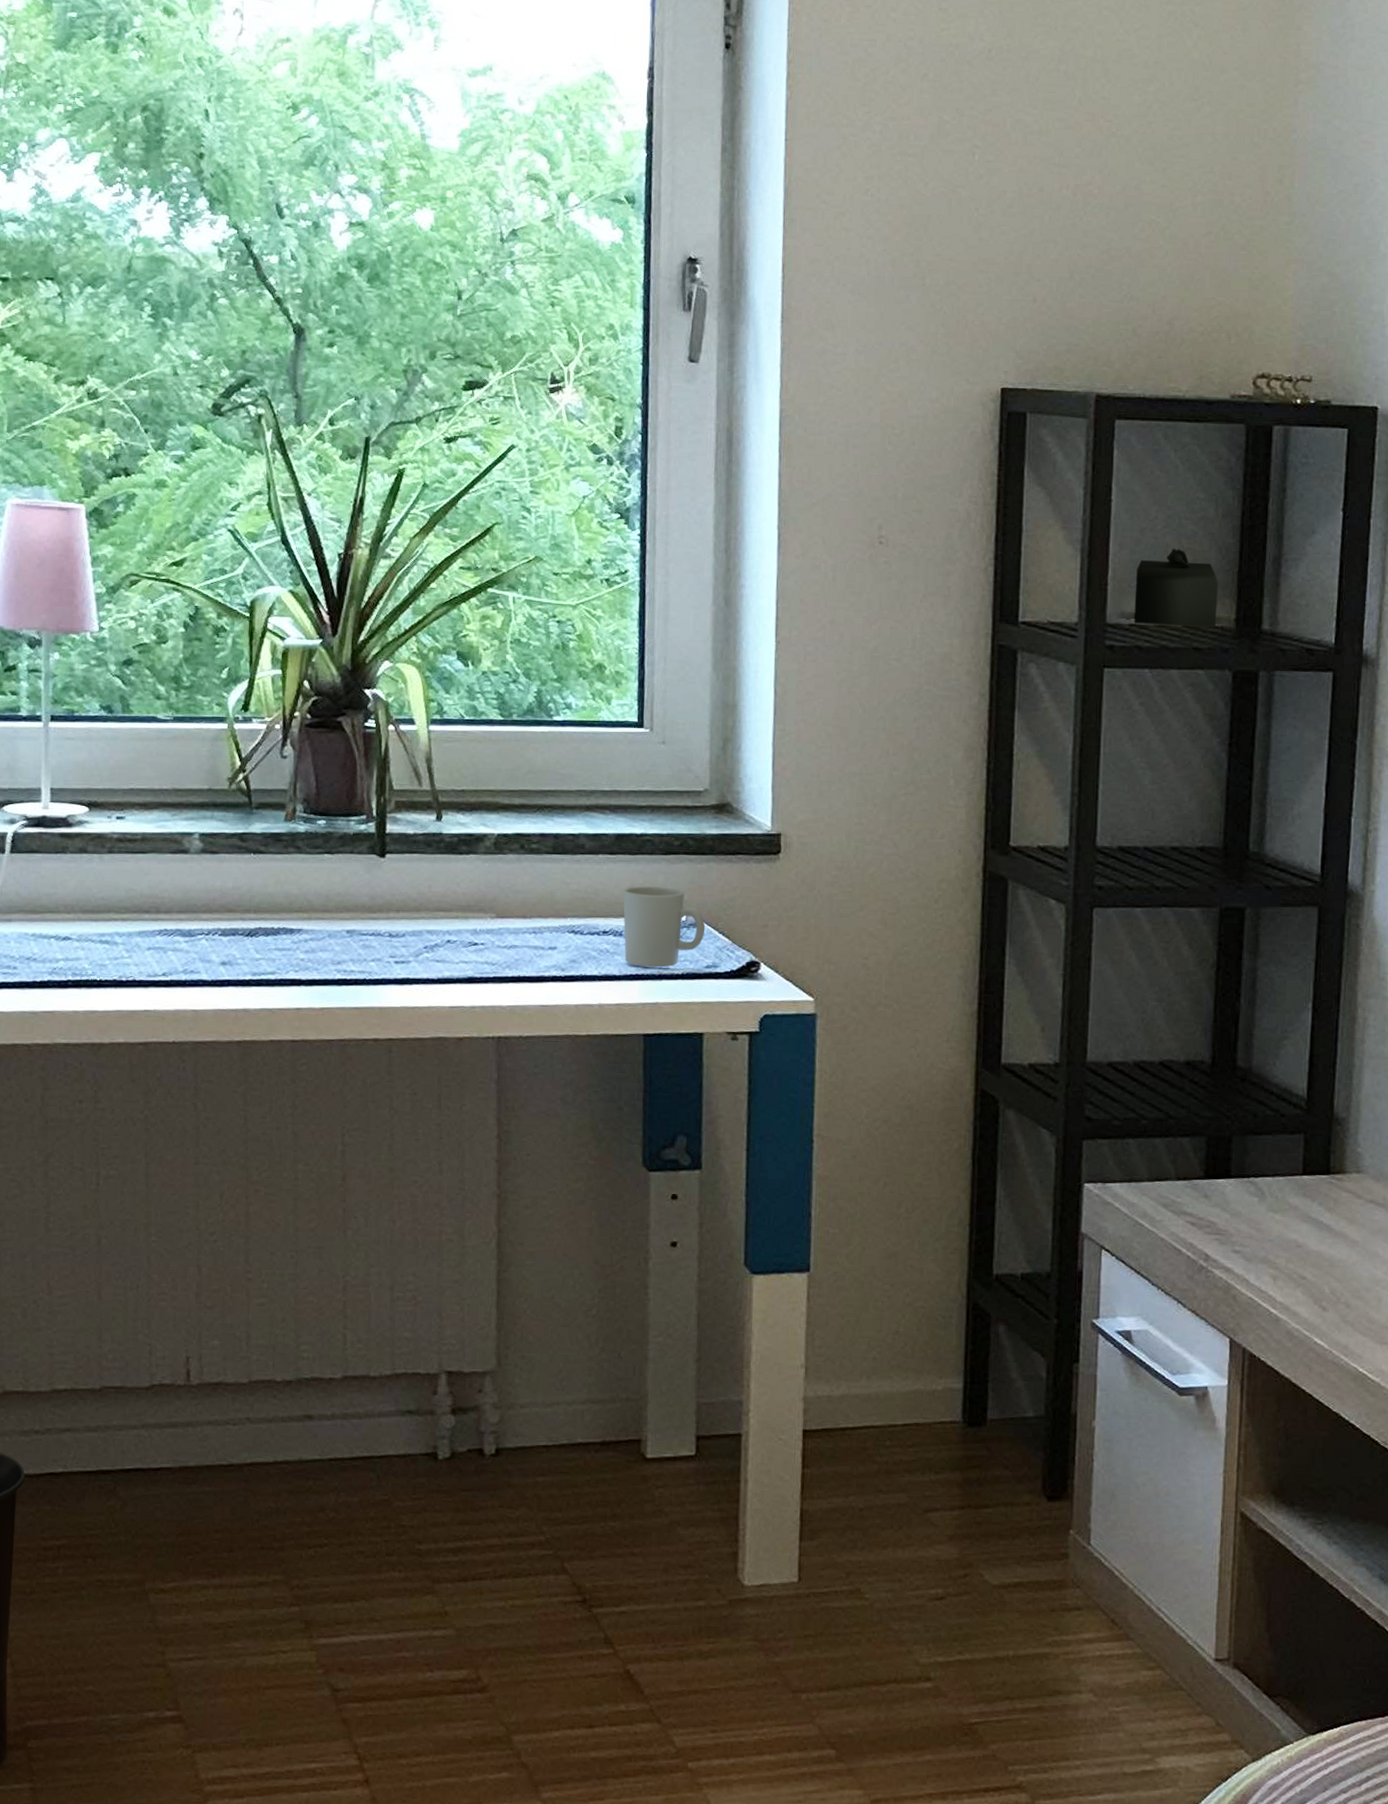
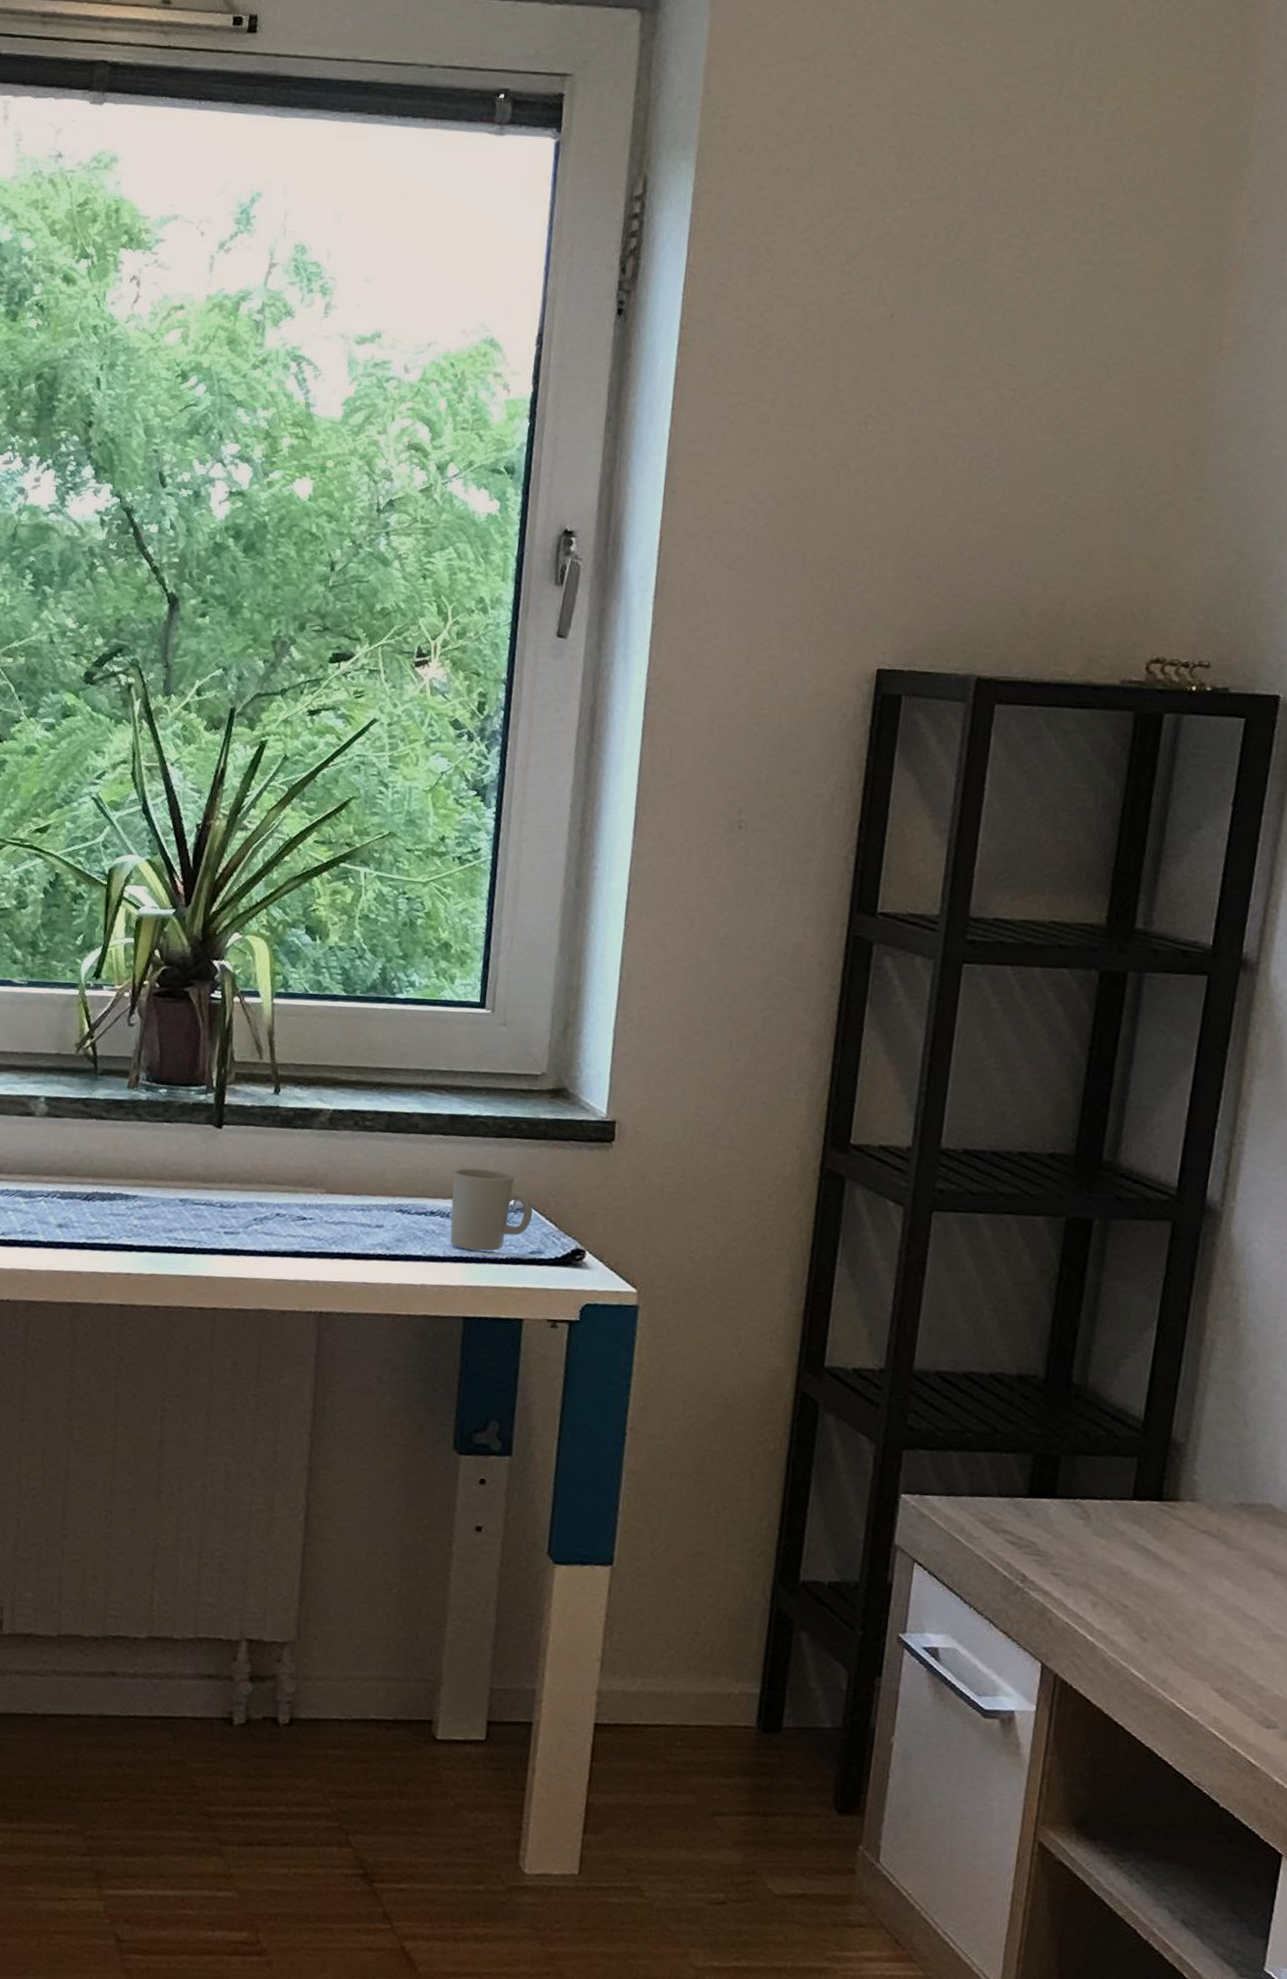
decorative box: present [1134,548,1218,628] -> none [998,840,1092,925]

